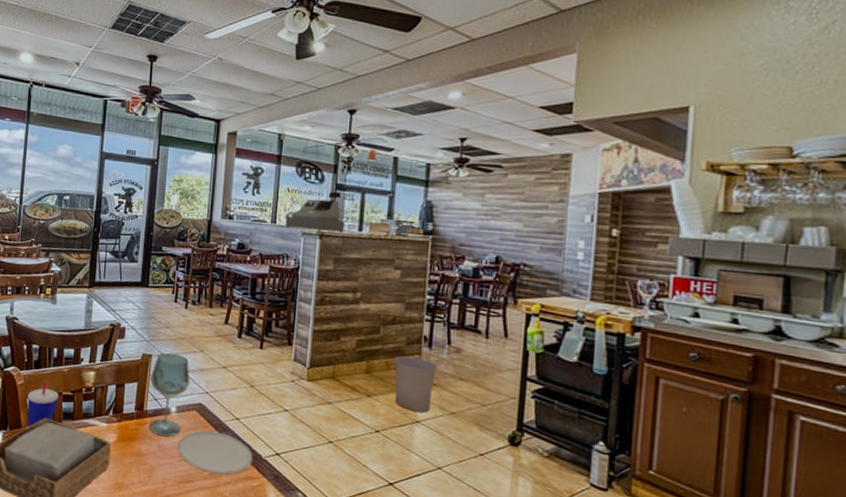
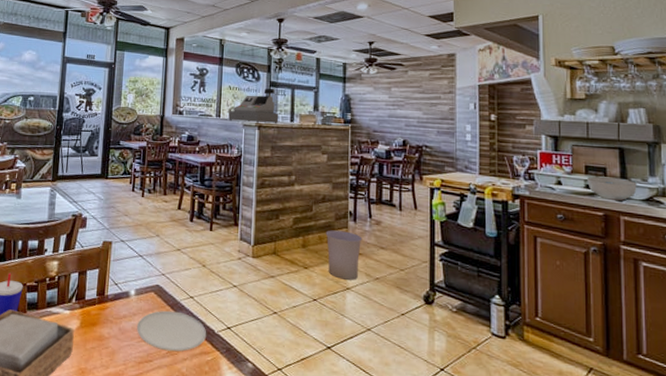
wine glass: present [149,353,191,437] -> none [110,239,148,319]
bowl: none [735,309,804,341] -> present [587,177,637,201]

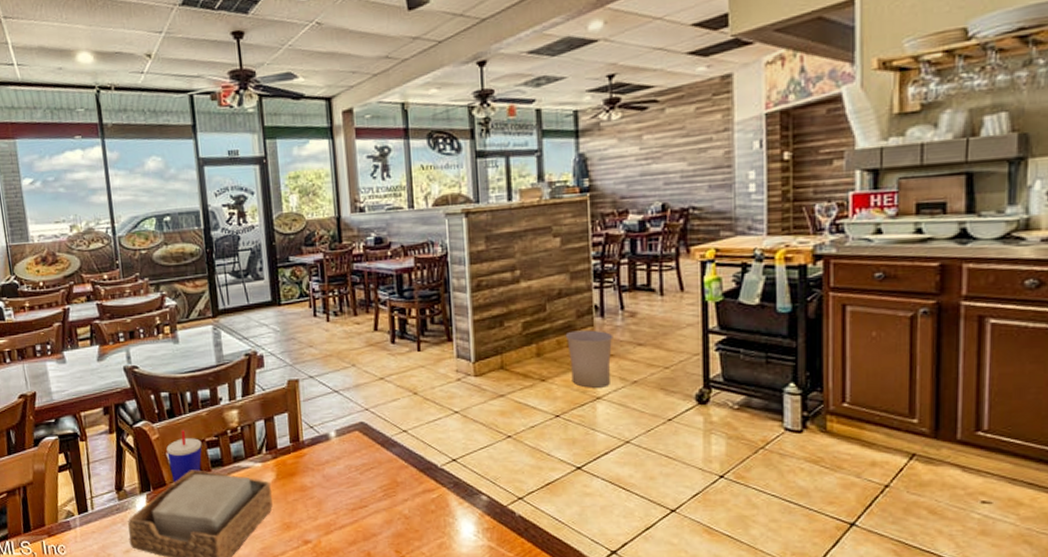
plate: present [137,310,207,352] -> none [344,449,429,494]
cash register: present [228,88,279,124] -> none [424,159,492,212]
bowl: present [587,177,637,201] -> none [918,214,989,245]

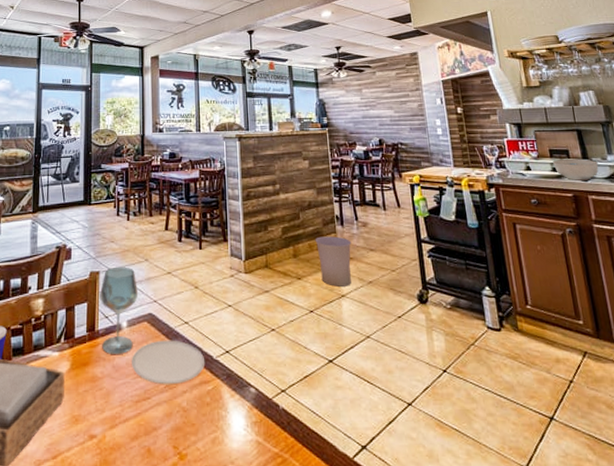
wine glass: none [301,373,347,464] -> present [100,266,139,354]
plate: none [344,449,429,494] -> present [132,340,205,385]
bowl: none [918,214,989,245] -> present [553,159,599,181]

